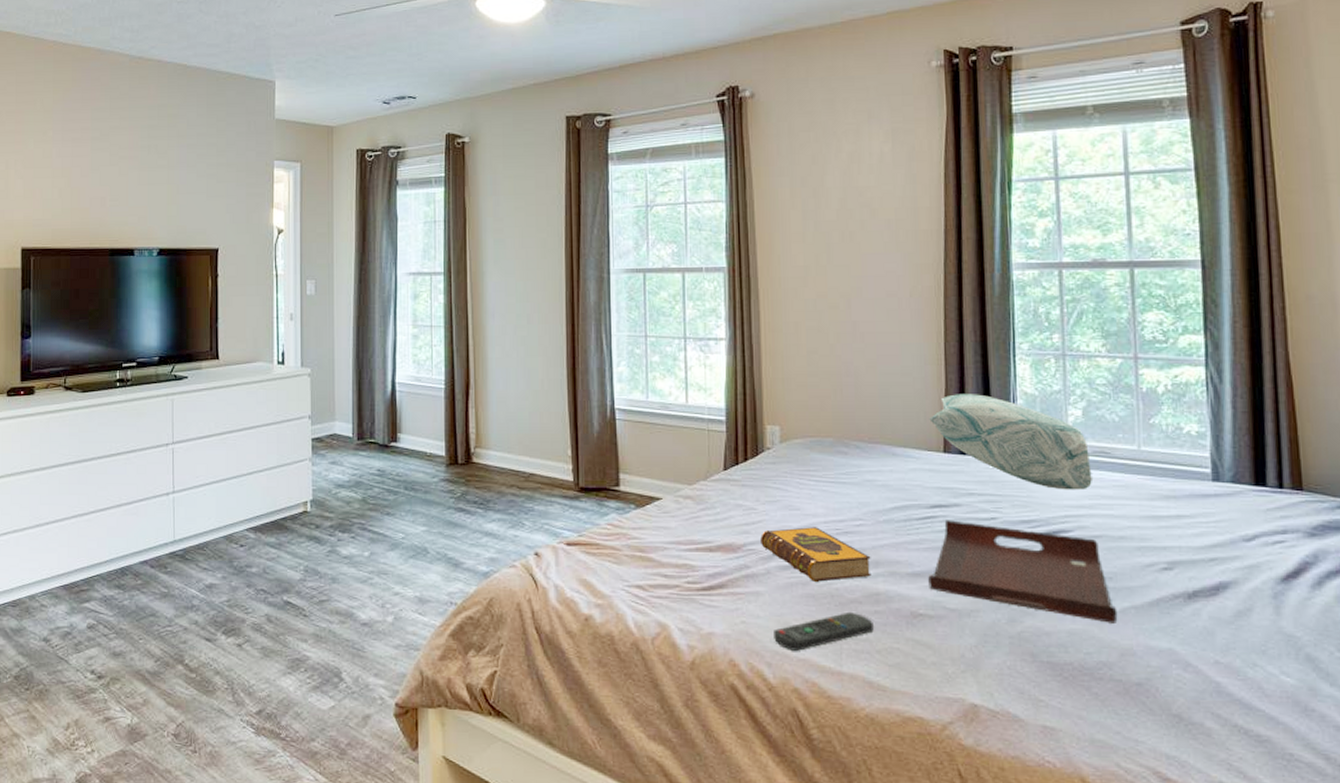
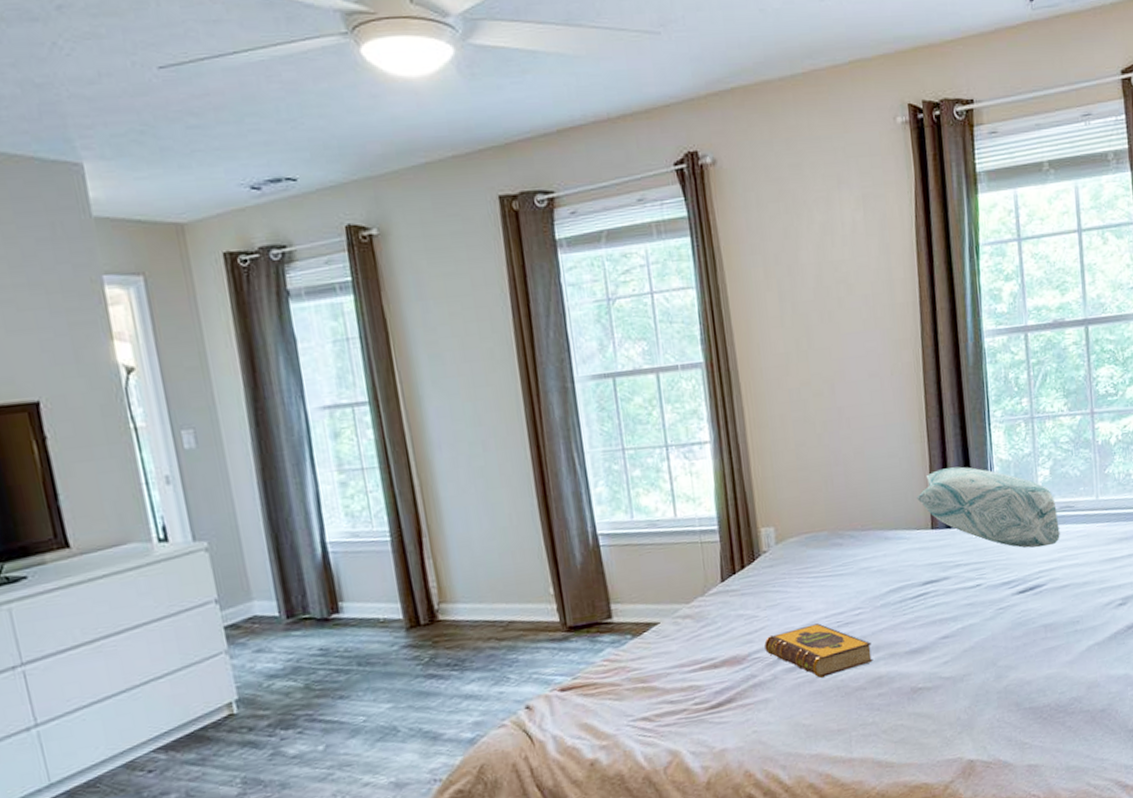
remote control: present [774,611,874,651] -> none [785,699,879,749]
serving tray: present [928,520,1118,623] -> none [924,588,1085,664]

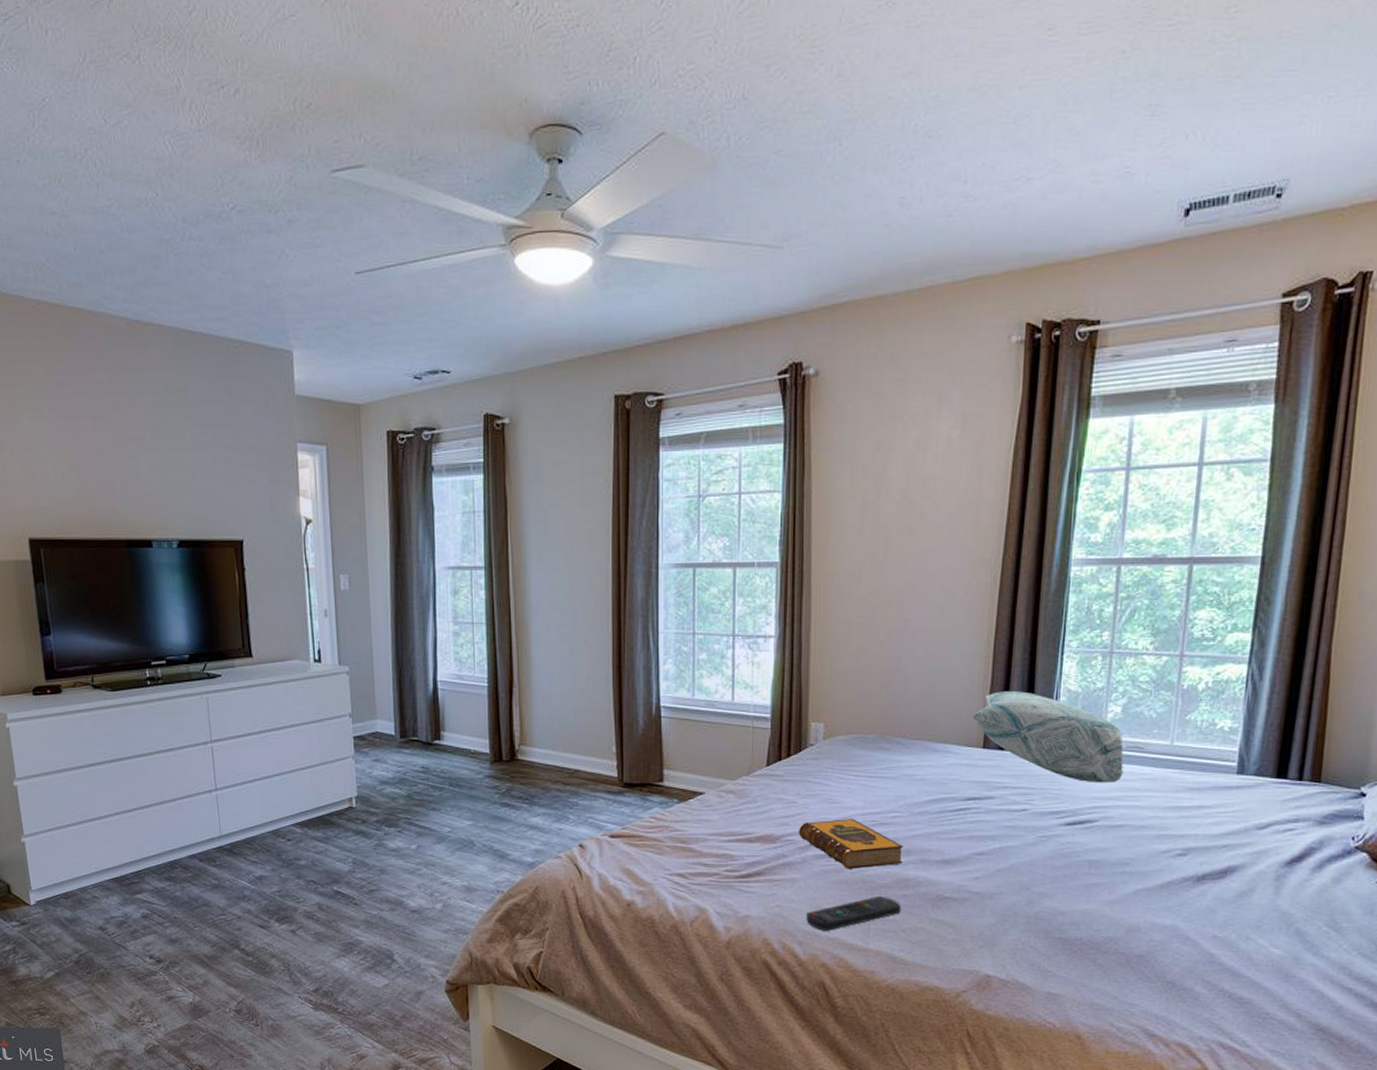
remote control: none [785,699,879,749] -> present [806,895,901,931]

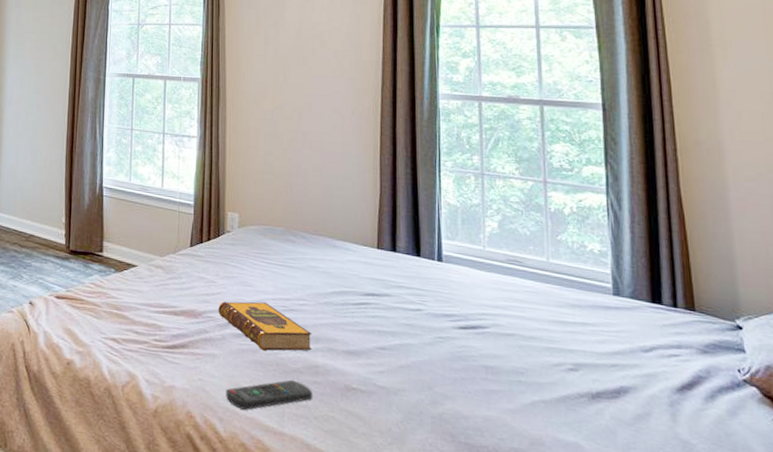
decorative pillow: present [971,691,1124,783] -> none [364,199,506,293]

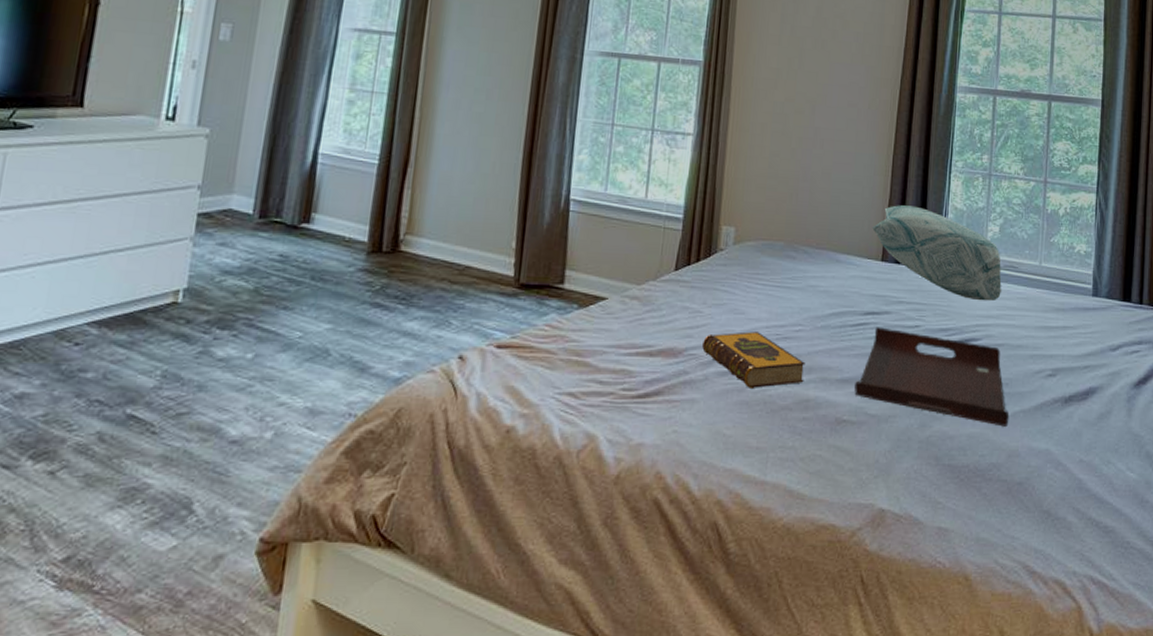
remote control: present [226,379,312,410] -> none [703,418,800,461]
serving tray: none [361,307,528,415] -> present [854,327,1009,427]
decorative pillow: none [364,199,506,293] -> present [871,205,1002,302]

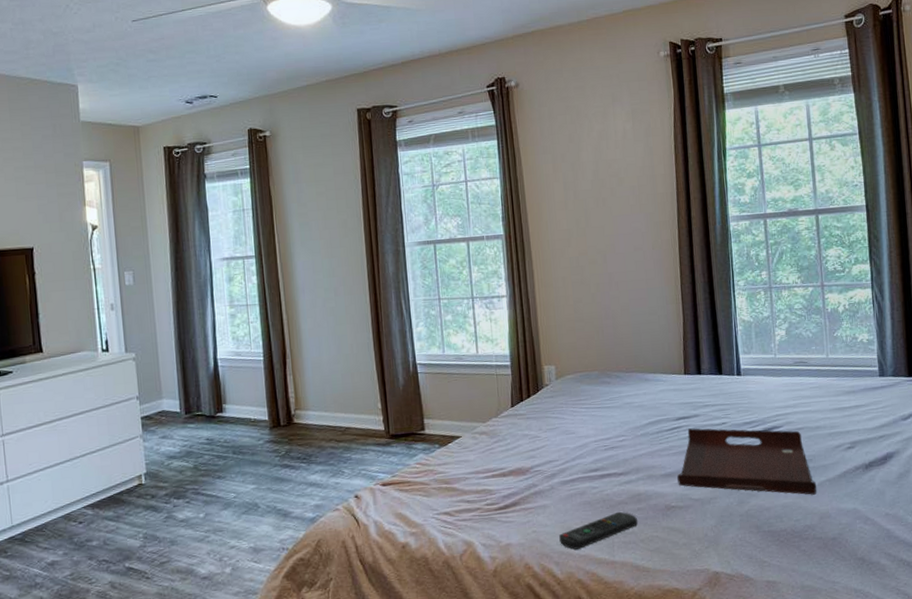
hardback book: present [702,331,805,388] -> none [544,446,634,491]
remote control: none [703,418,800,461] -> present [559,511,638,550]
decorative pillow: present [871,205,1002,302] -> none [671,324,795,395]

